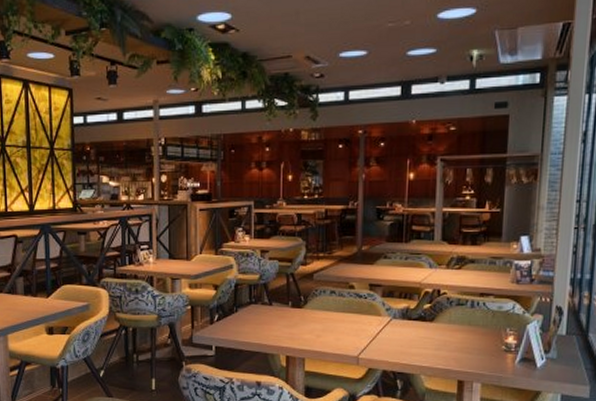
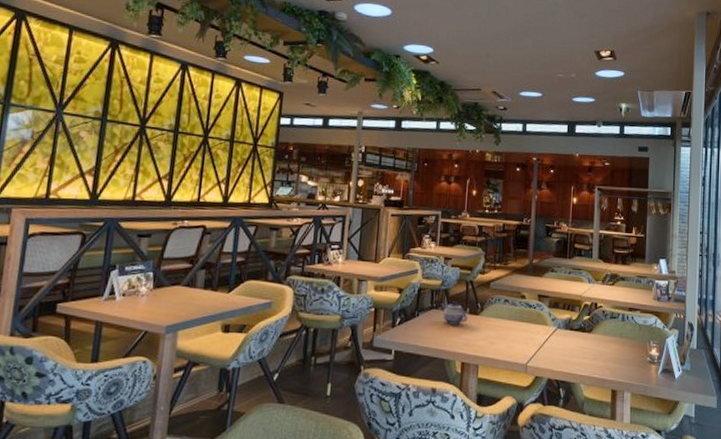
teapot: none [260,295,291,319] -> present [441,301,468,325]

